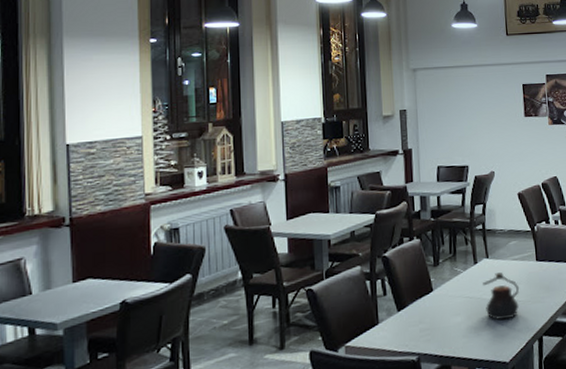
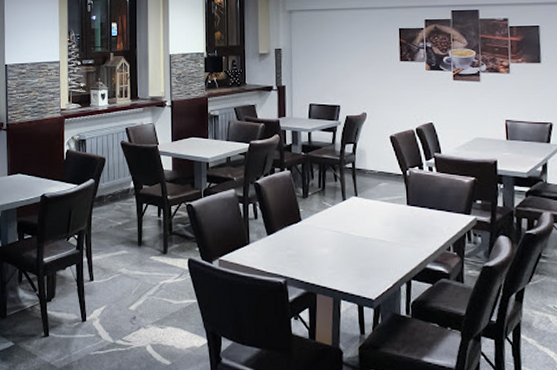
teapot: present [483,272,520,321] -> none [351,212,389,258]

